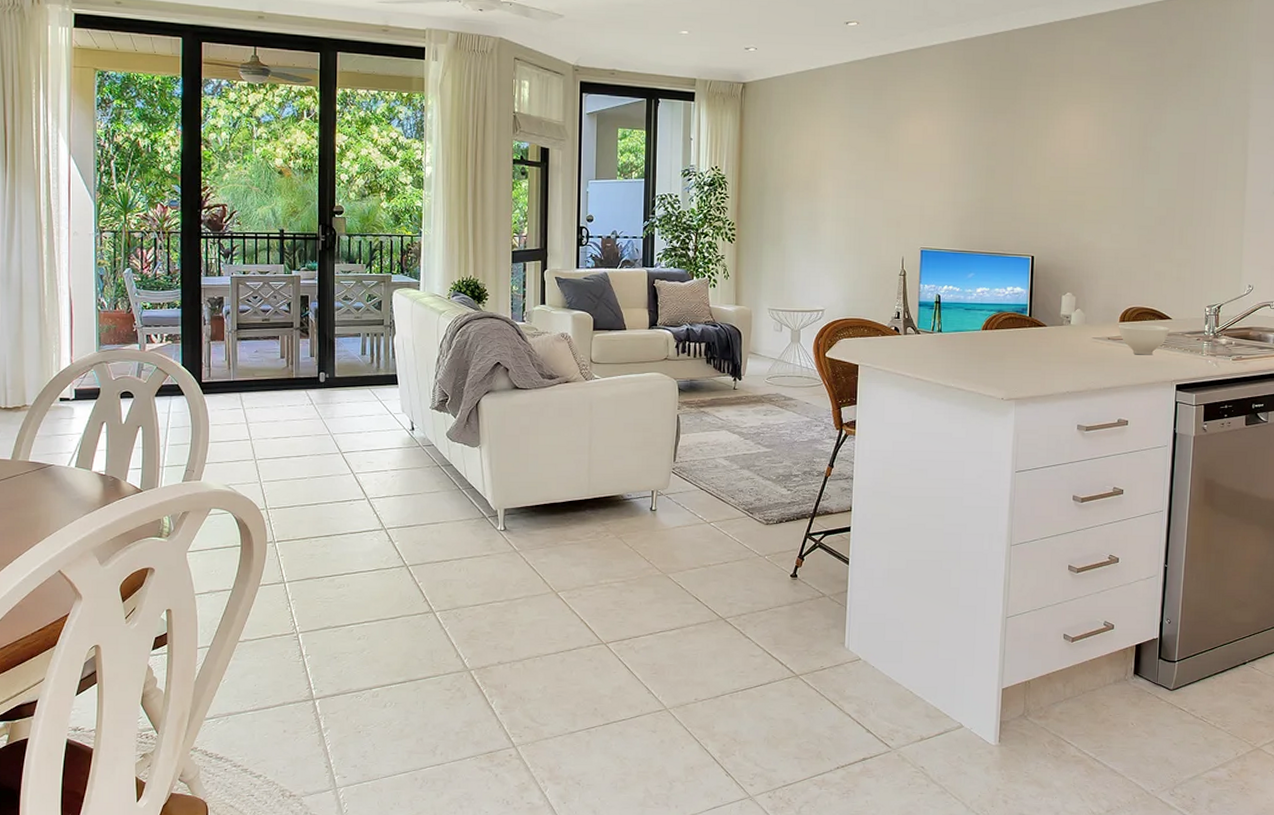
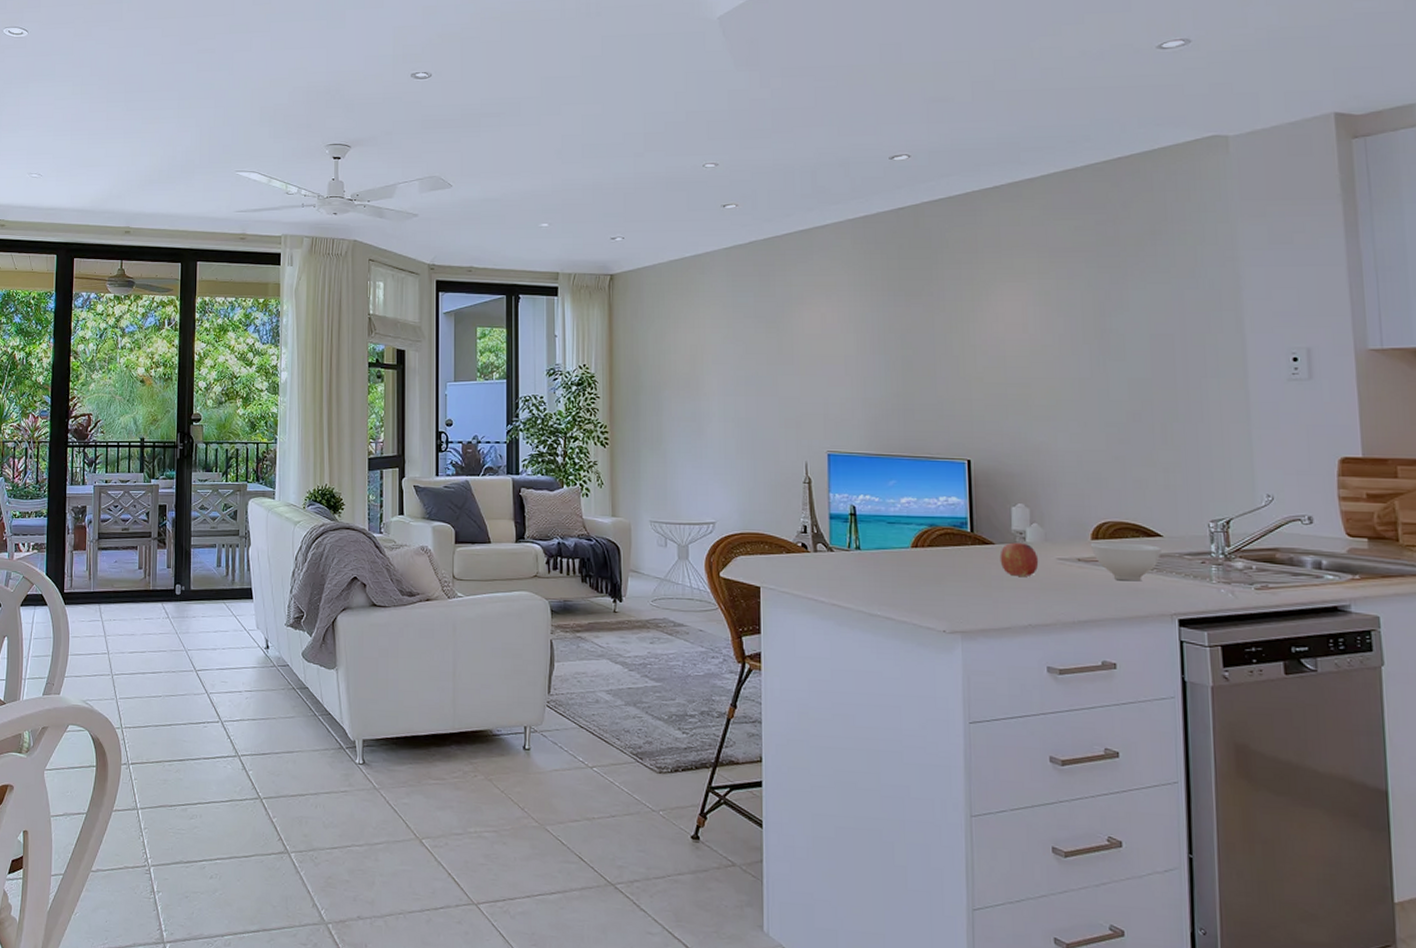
fruit: none [1049,325,1079,353] -> present [999,542,1039,576]

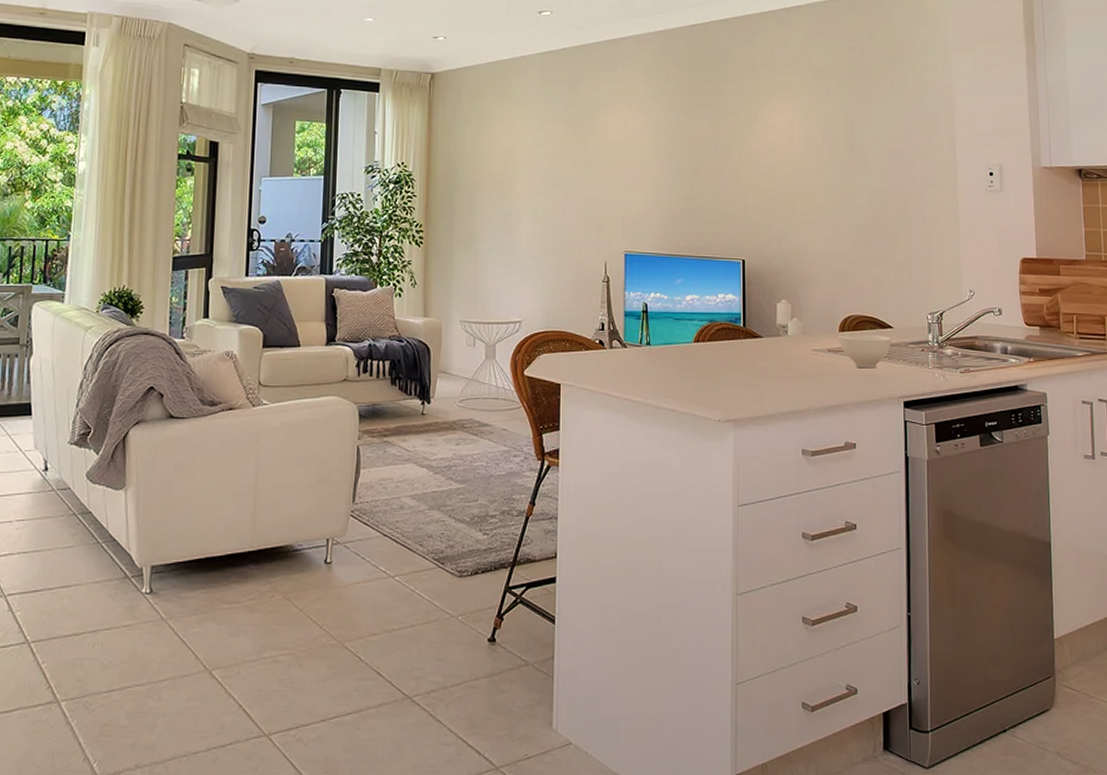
fruit: present [999,542,1039,576] -> none [766,336,798,367]

